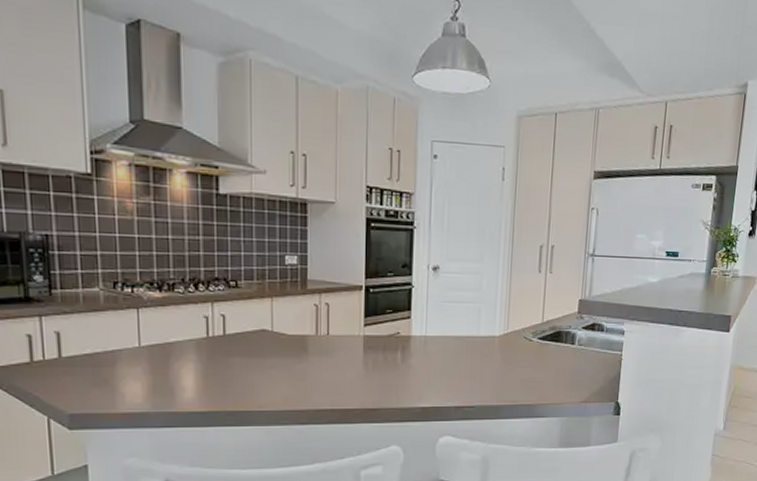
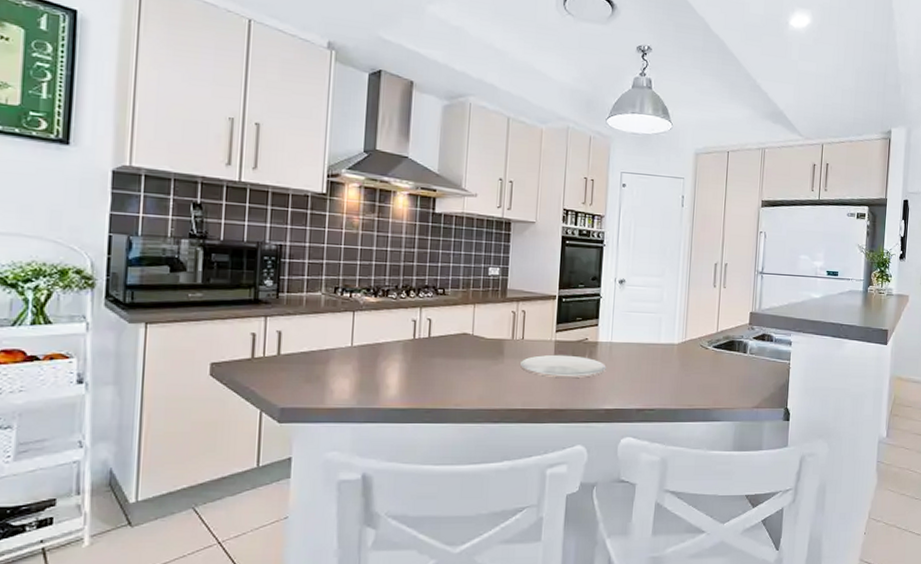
plate: none [327,350,421,375] -> present [520,354,607,378]

